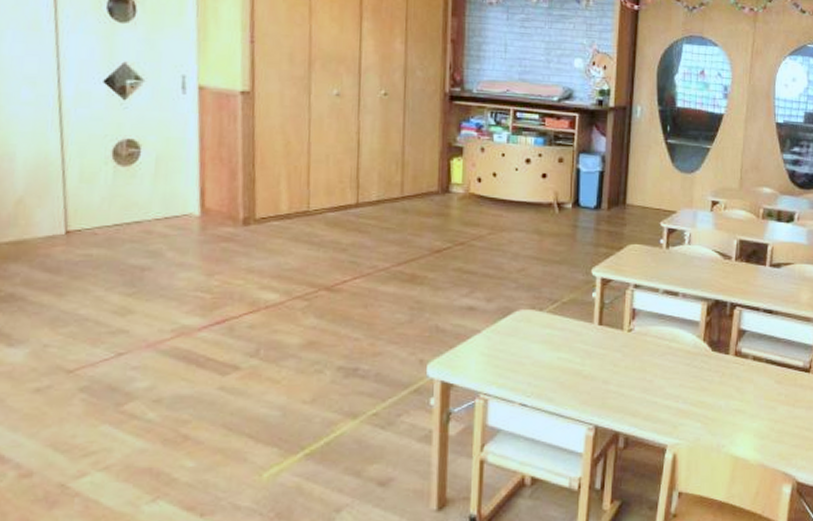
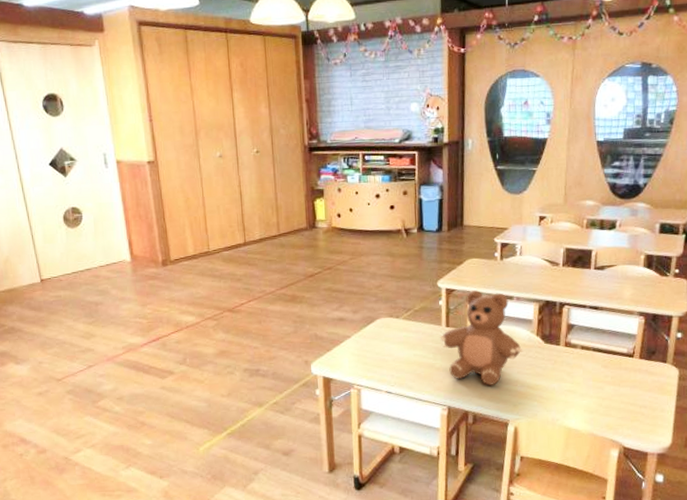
teddy bear: none [590,283,687,400] -> present [440,290,523,385]

